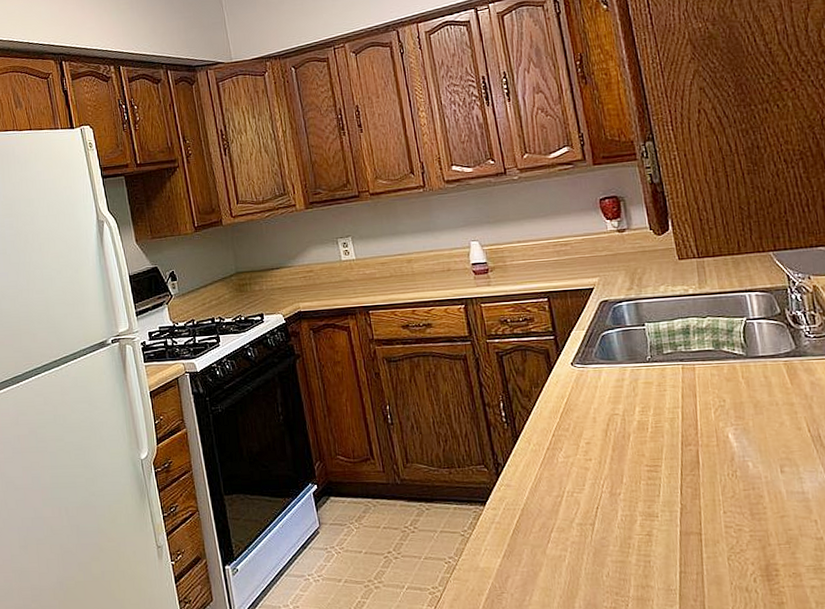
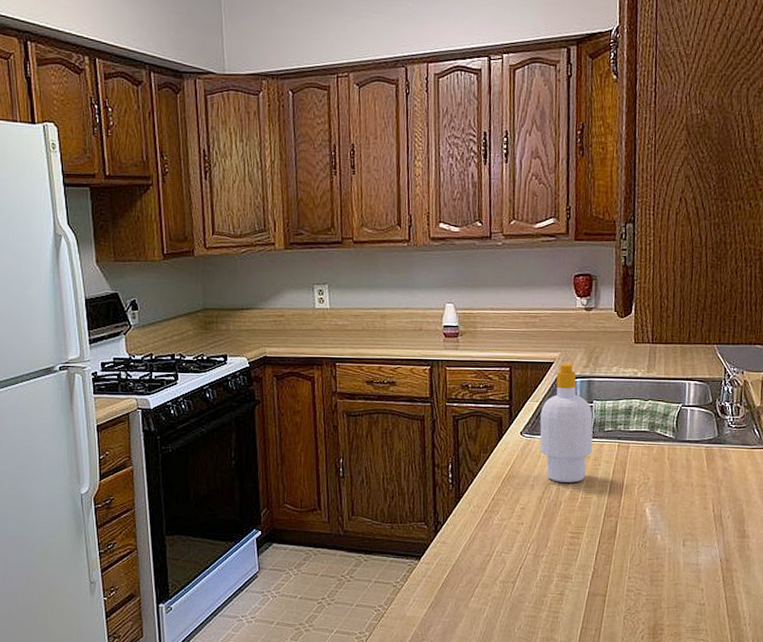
soap bottle: none [588,286,654,412] -> present [540,363,593,483]

